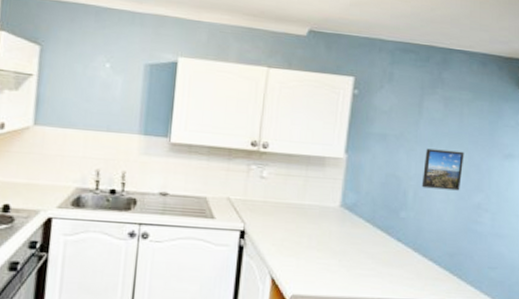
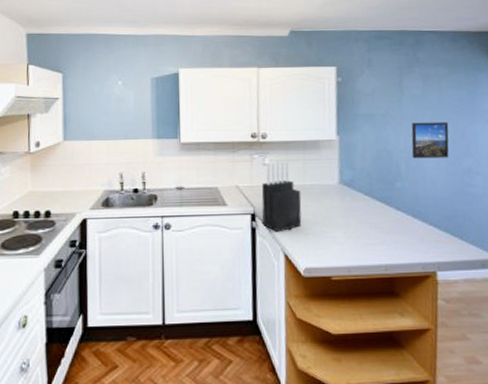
knife block: none [252,175,298,254] -> present [261,161,302,233]

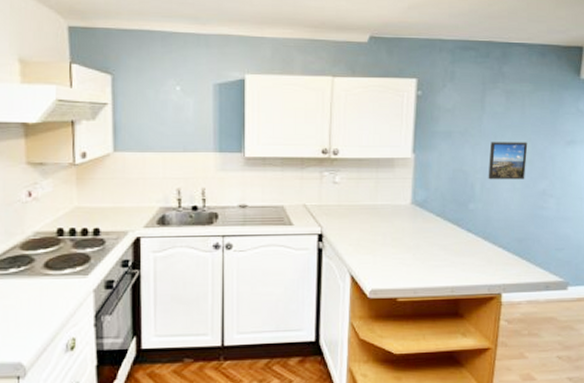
knife block: present [261,161,302,233] -> none [330,179,371,254]

